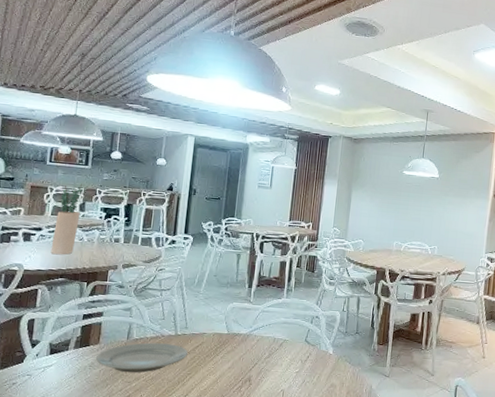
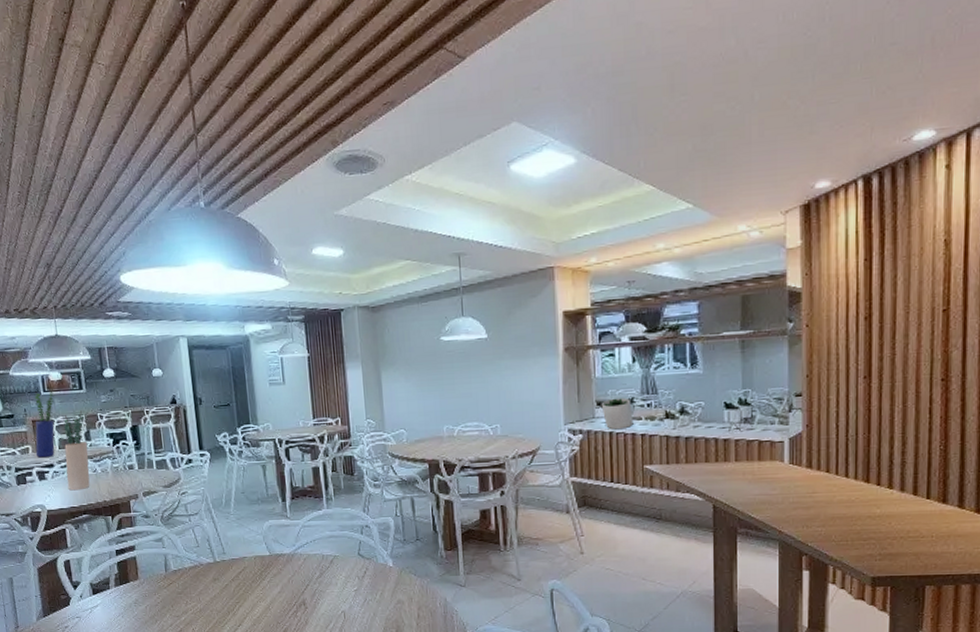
vase: none [26,160,59,221] -> present [34,389,55,458]
plate: present [96,342,188,373] -> none [139,572,232,607]

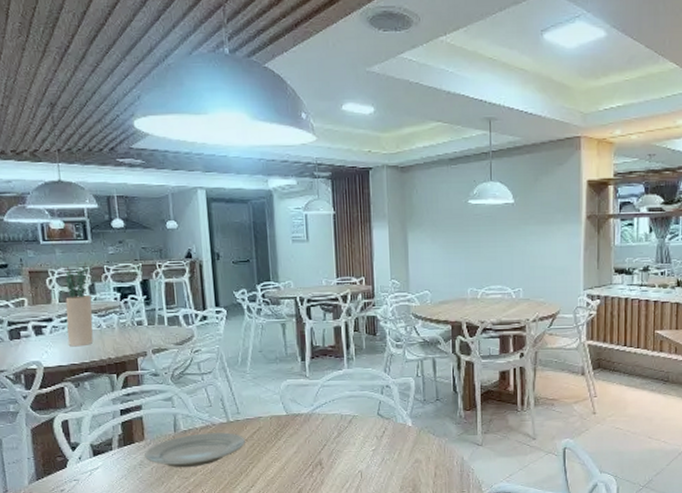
vase: present [34,389,55,458] -> none [32,238,55,311]
plate: none [139,572,232,607] -> present [145,432,245,468]
planter: present [601,397,634,430] -> none [618,266,648,296]

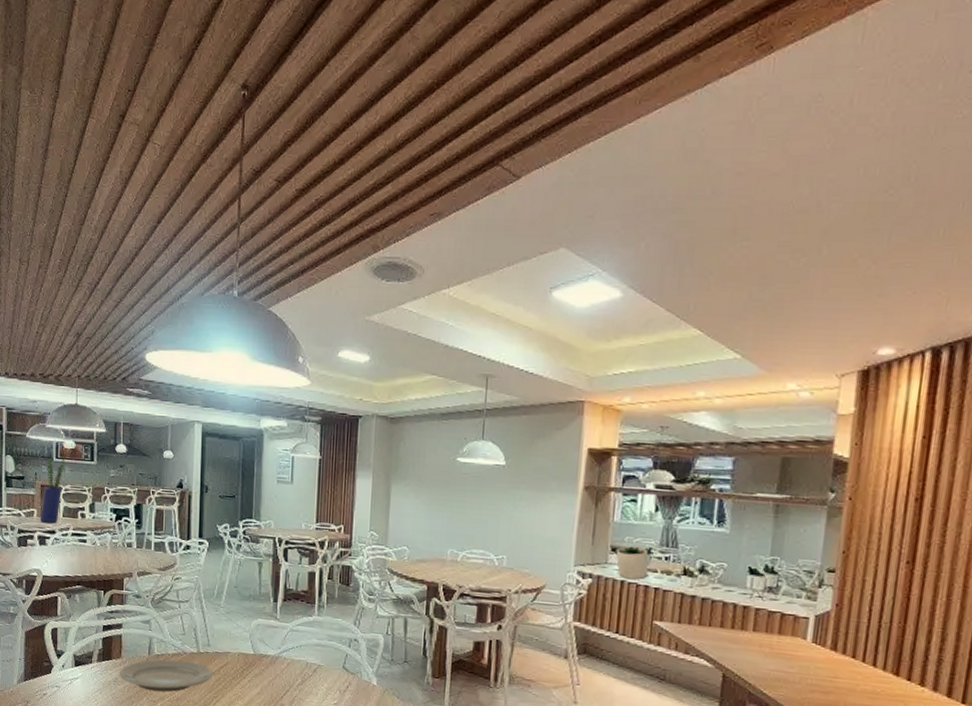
vase: none [32,238,55,311] -> present [40,457,65,524]
vase: present [65,262,94,347] -> none [66,482,91,561]
planter: none [618,266,648,296] -> present [615,546,649,580]

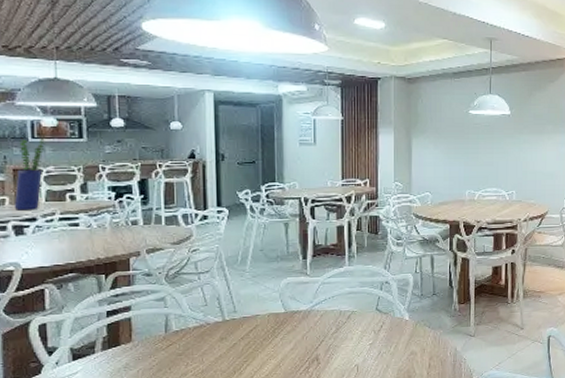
plate: present [120,659,212,692] -> none [131,331,240,369]

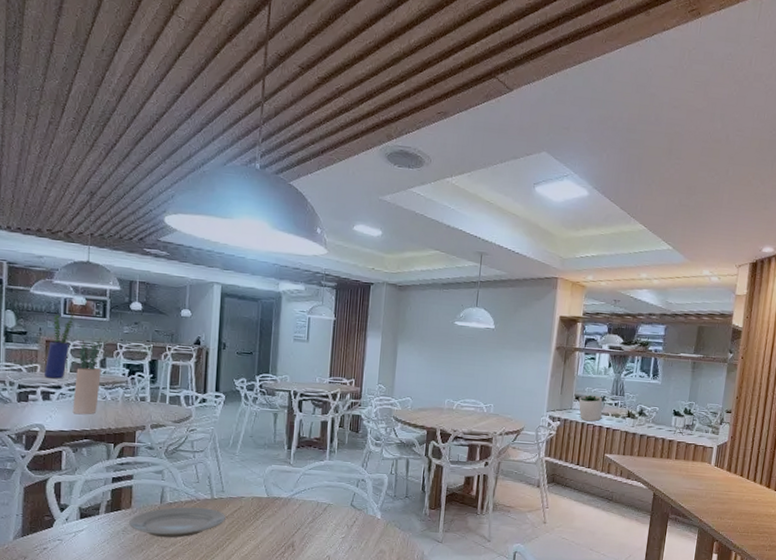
vase: none [52,161,83,247] -> present [72,338,102,415]
plate: none [131,331,240,369] -> present [129,507,226,538]

